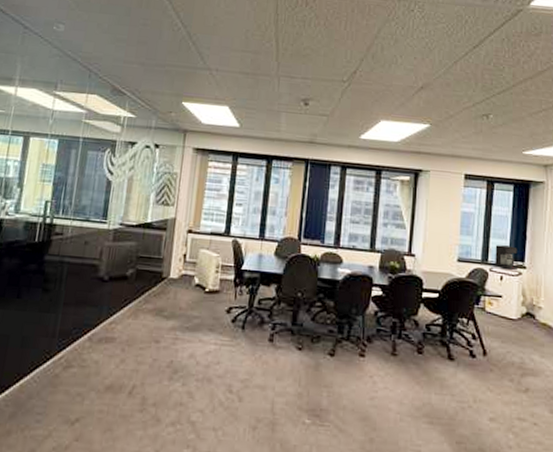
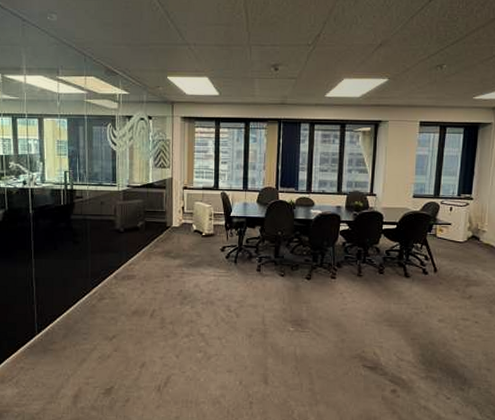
coffee maker: present [495,245,517,270] -> none [446,181,466,201]

